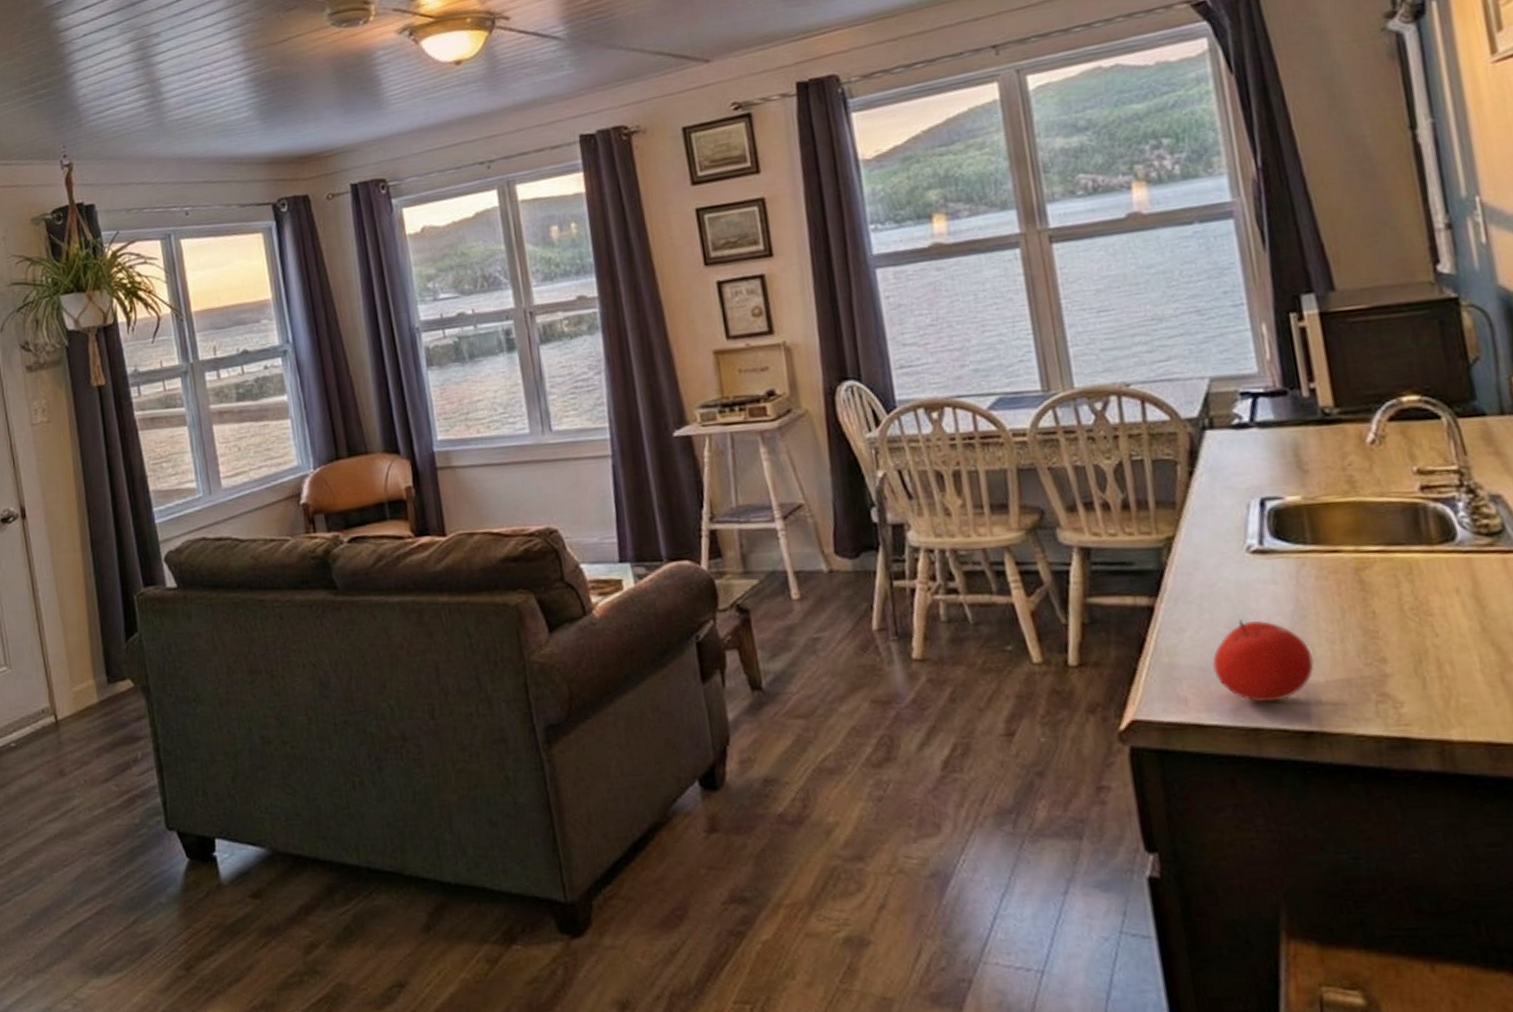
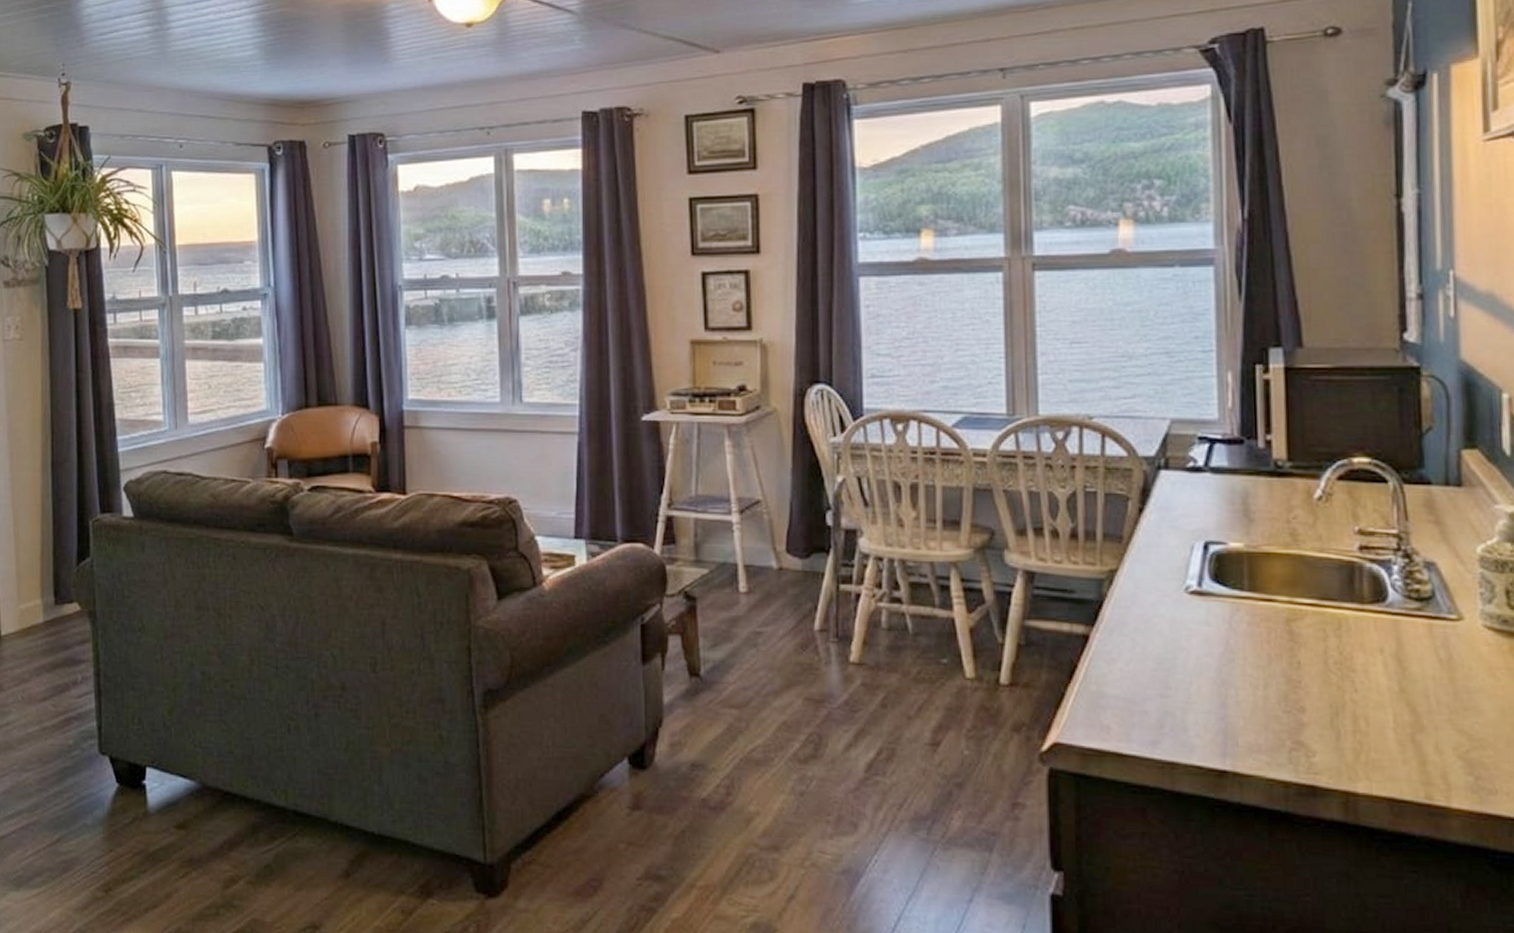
fruit: present [1212,619,1315,703] -> none [1138,656,1236,739]

